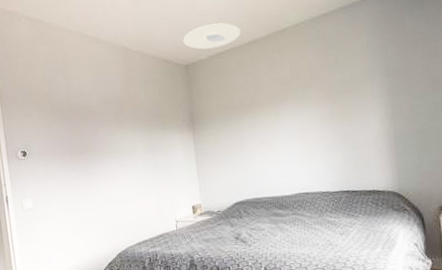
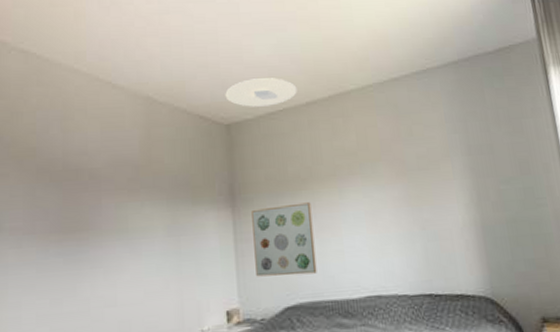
wall art: none [207,123,259,181] -> present [252,202,317,277]

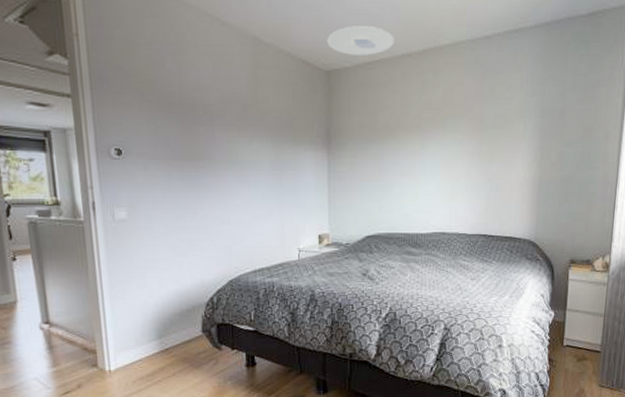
wall art: present [252,202,317,277] -> none [344,150,396,211]

